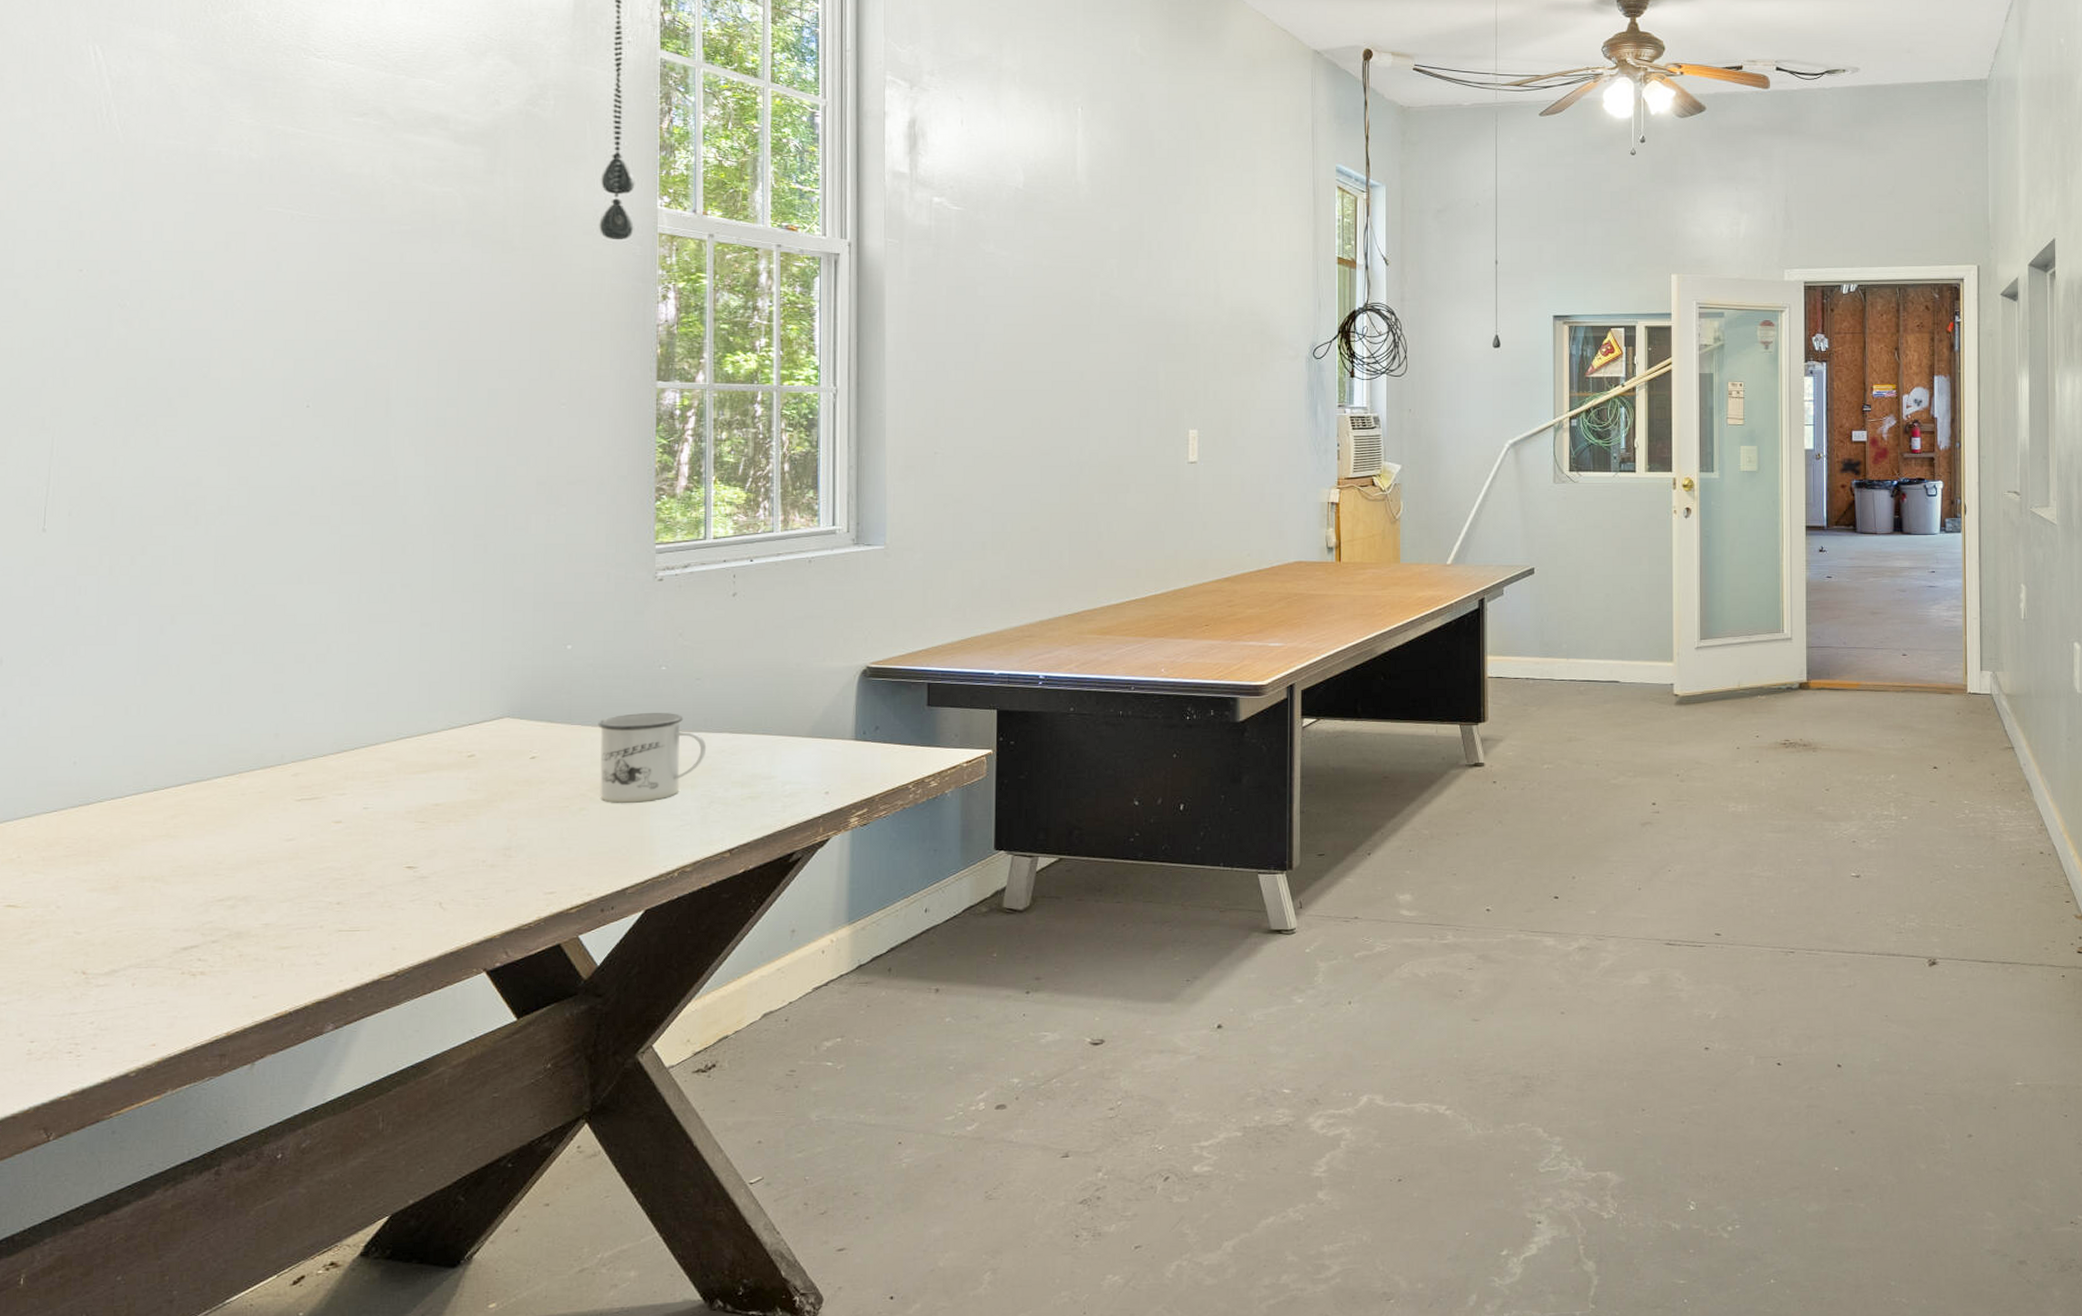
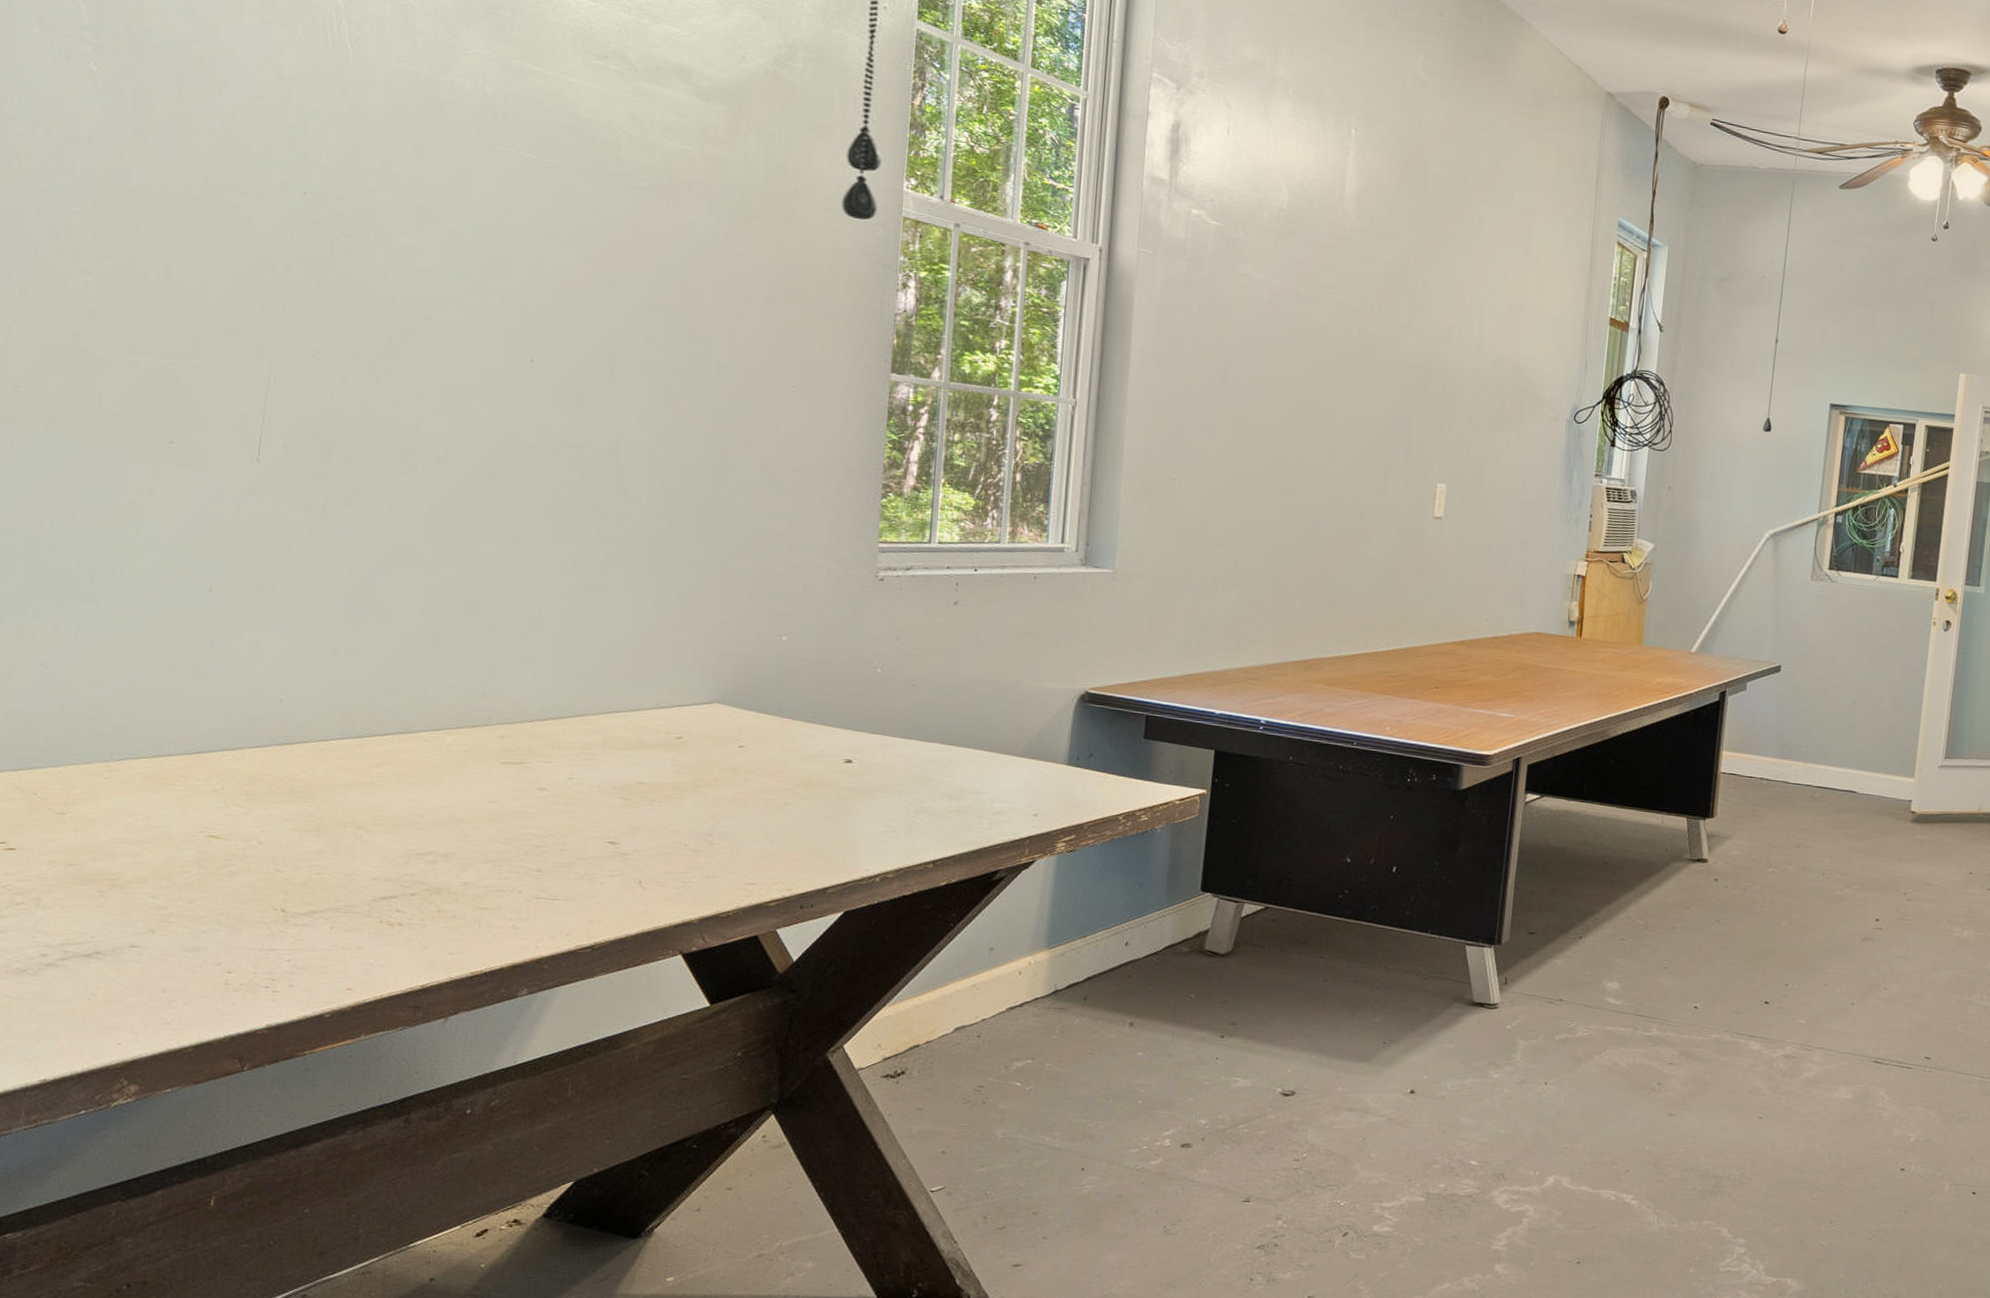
mug: present [598,712,707,803] -> none [806,713,917,804]

